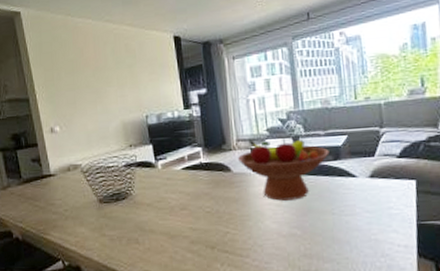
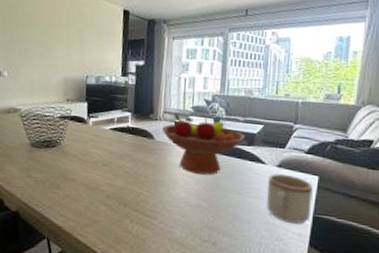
mug: none [362,184,414,236] -> present [265,173,313,224]

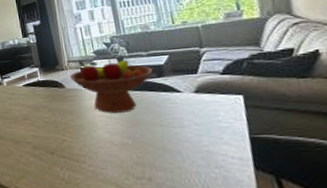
mug: present [265,173,313,224] -> none [188,99,247,147]

